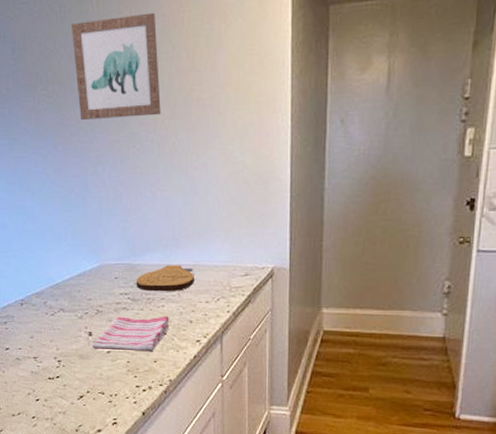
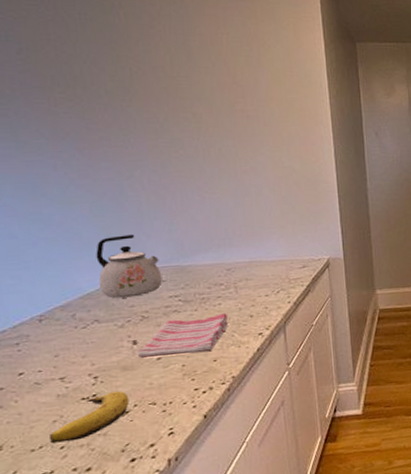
banana: none [24,375,83,414] -> present [48,390,129,444]
kettle: none [64,230,115,291] -> present [96,234,163,299]
wall art: present [71,12,161,120] -> none [95,30,204,125]
cutting board: present [136,265,195,292] -> none [187,263,253,292]

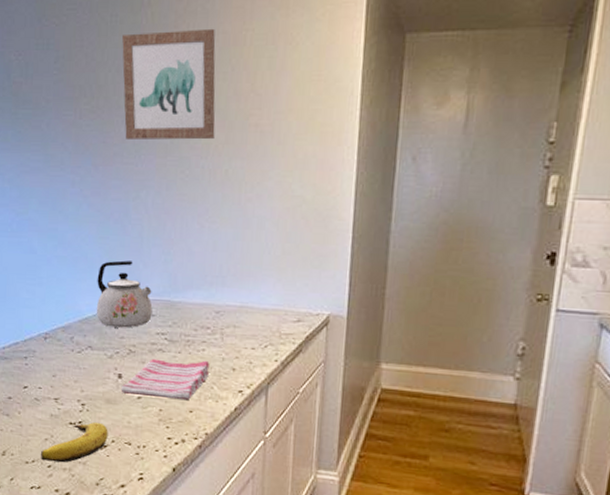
wall art: none [95,30,204,125] -> present [122,28,216,140]

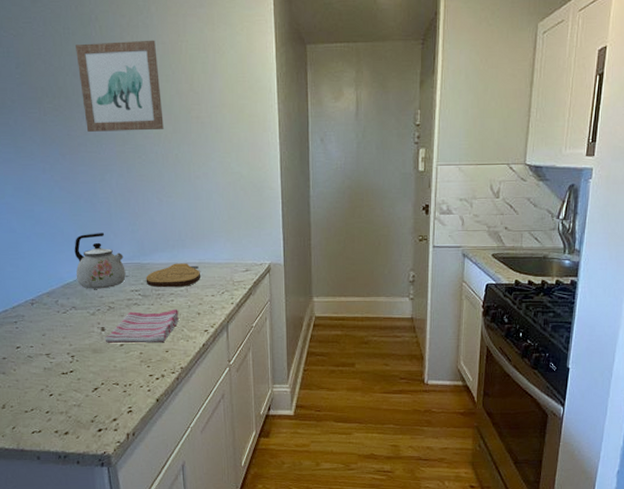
banana: present [40,422,108,463] -> none [38,369,98,408]
cutting board: none [174,304,242,335] -> present [146,263,201,288]

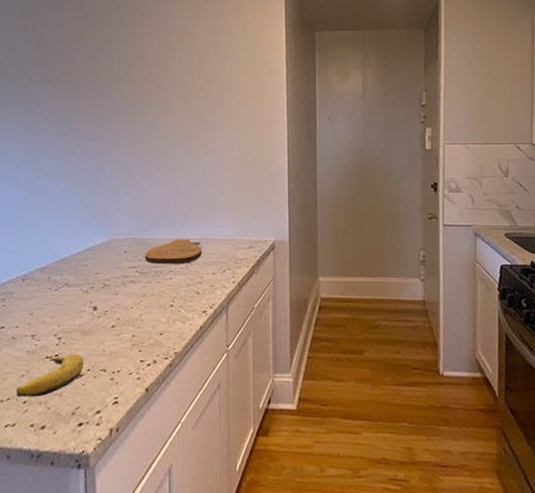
banana: none [38,369,98,408] -> present [15,353,84,397]
kettle: present [74,233,126,289] -> none [72,207,124,265]
wall art: present [76,40,164,132] -> none [96,26,175,108]
dish towel: present [105,308,179,344] -> none [96,287,176,325]

